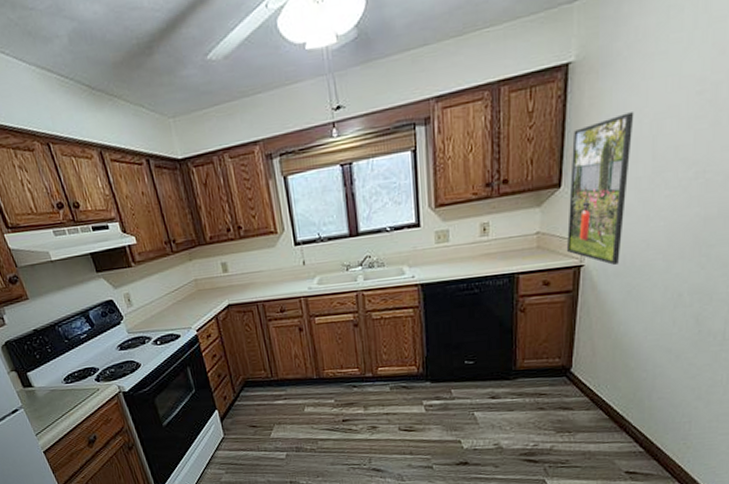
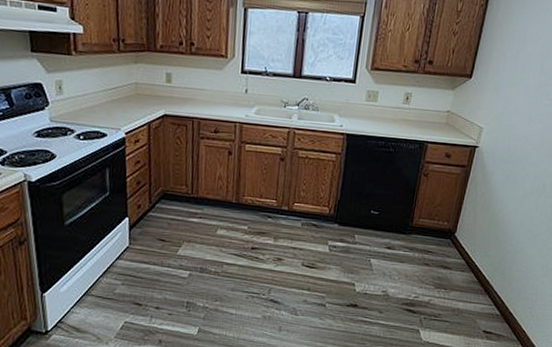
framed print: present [566,112,634,265] -> none [467,32,533,151]

